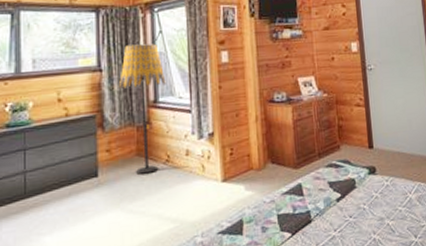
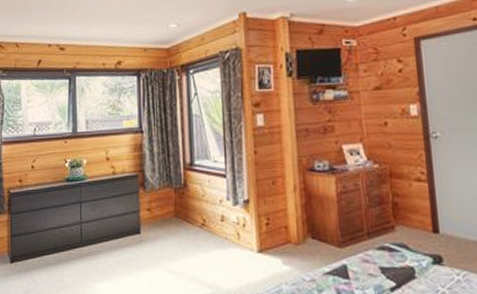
floor lamp: present [119,43,166,175] -> none [158,106,201,235]

